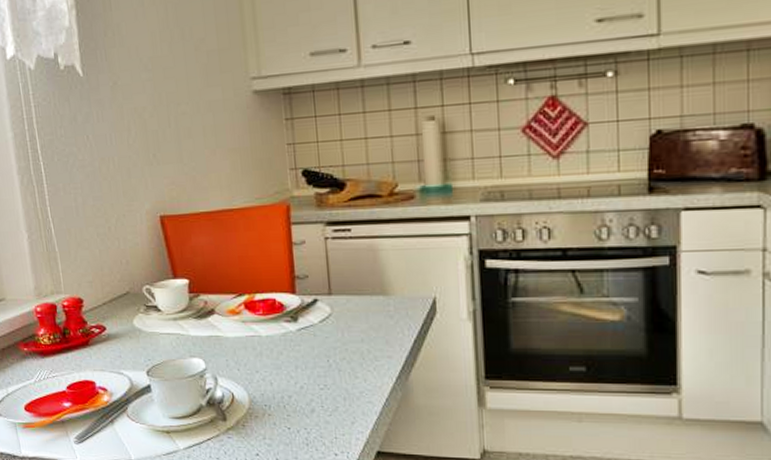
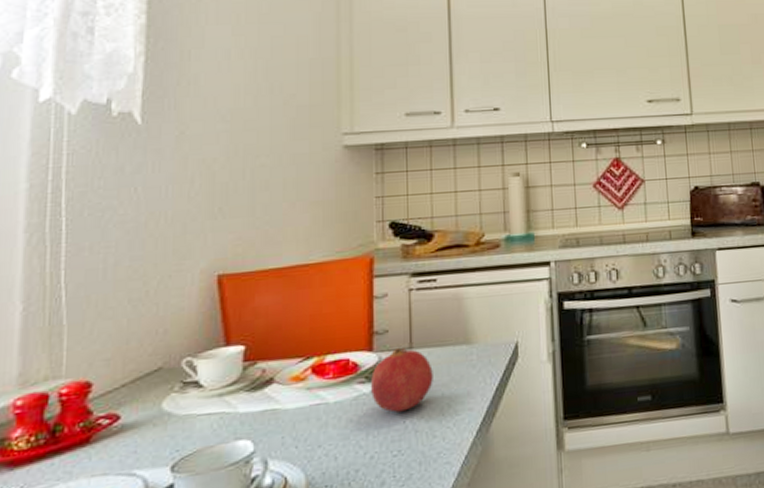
fruit: none [295,292,353,351] -> present [370,347,433,413]

